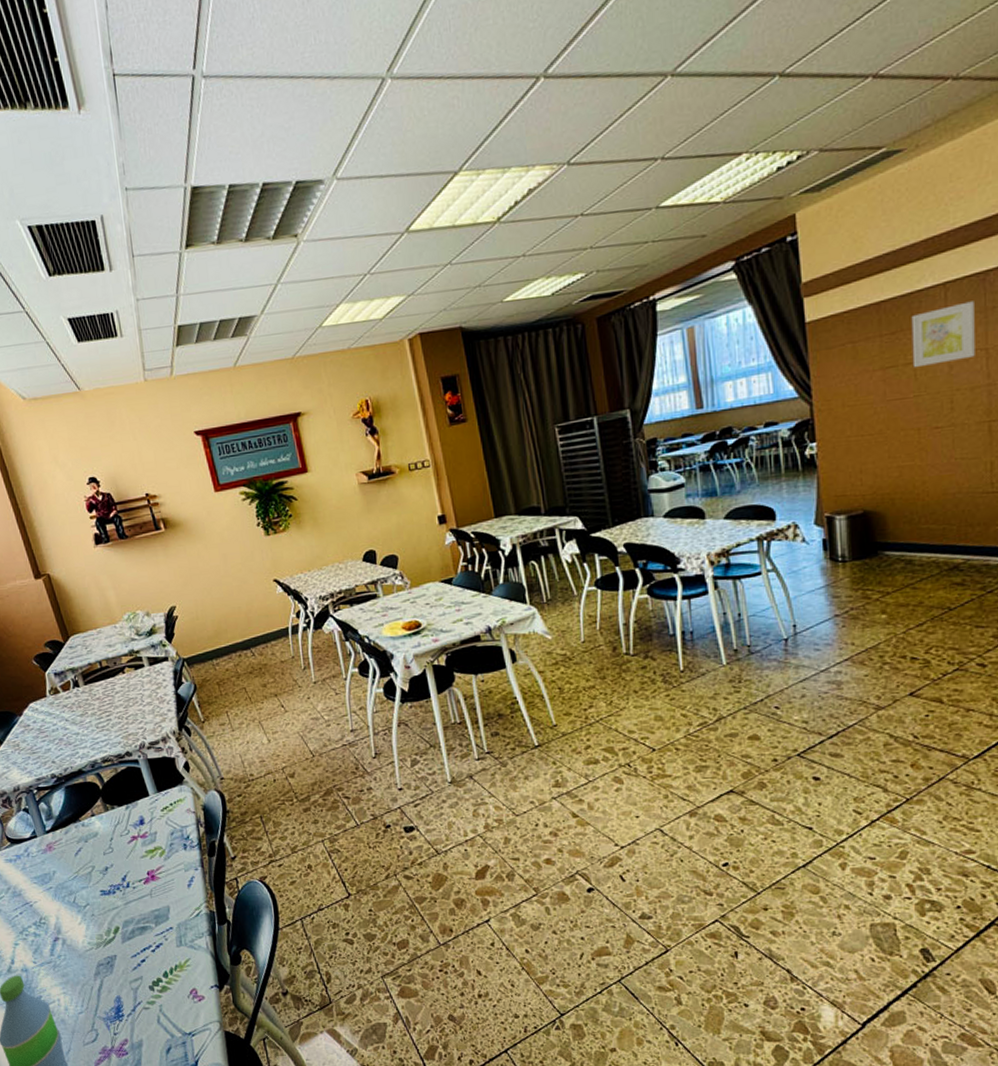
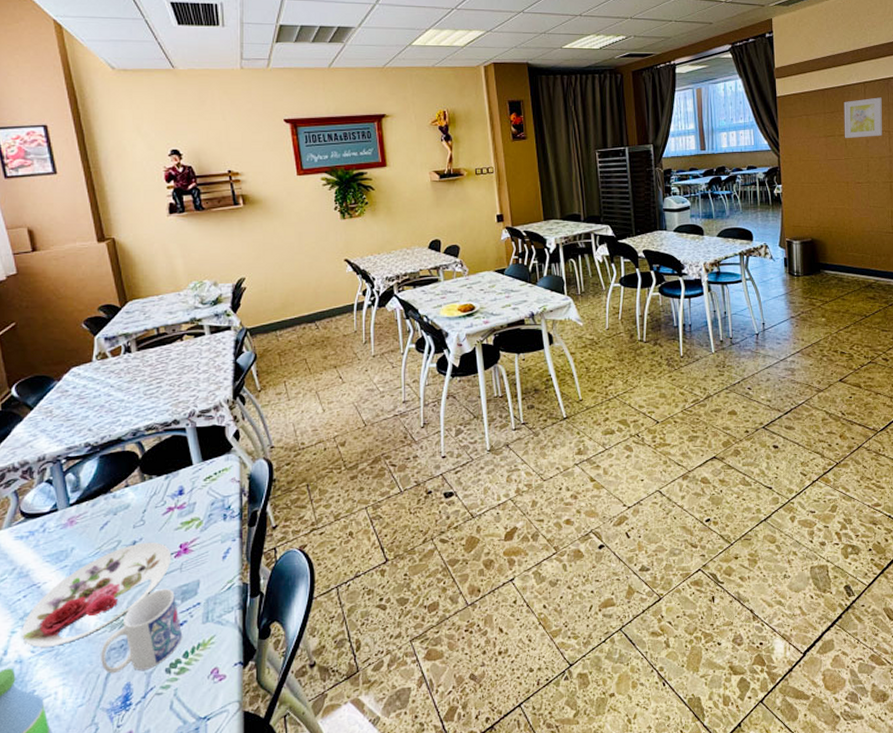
plate: none [23,868,142,959] -> present [22,542,172,648]
mug: none [91,912,160,987] -> present [101,588,182,674]

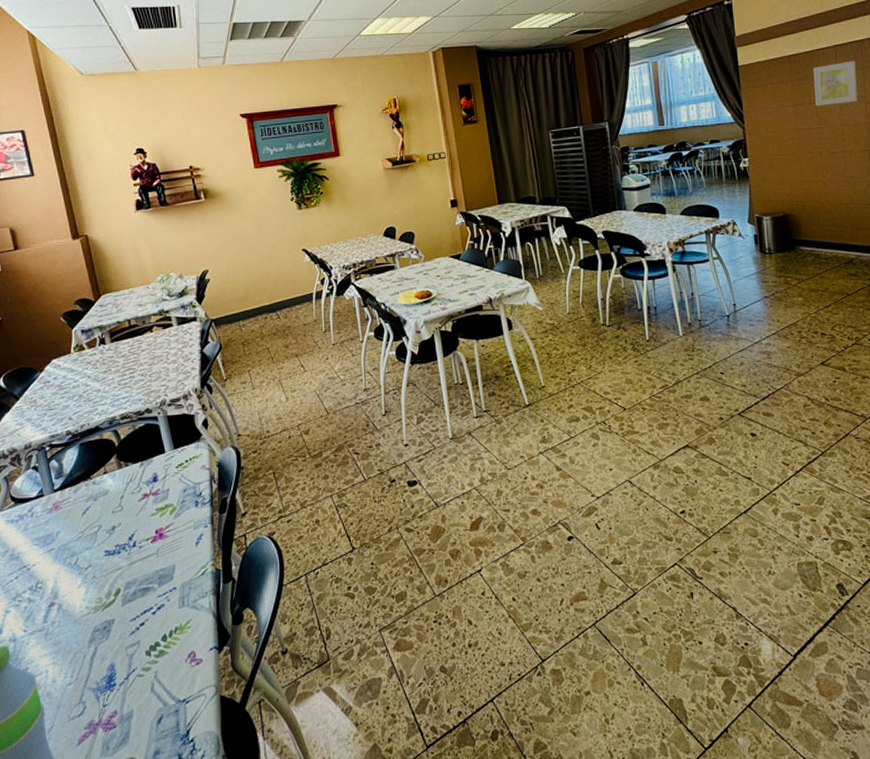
plate: present [22,542,172,648] -> none [15,527,149,627]
mug: present [101,588,182,674] -> none [86,573,160,655]

